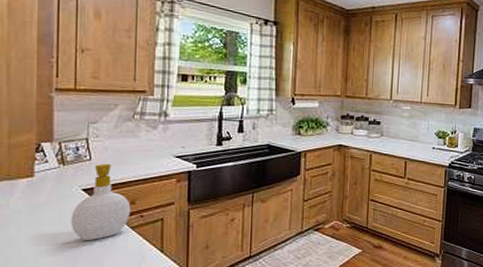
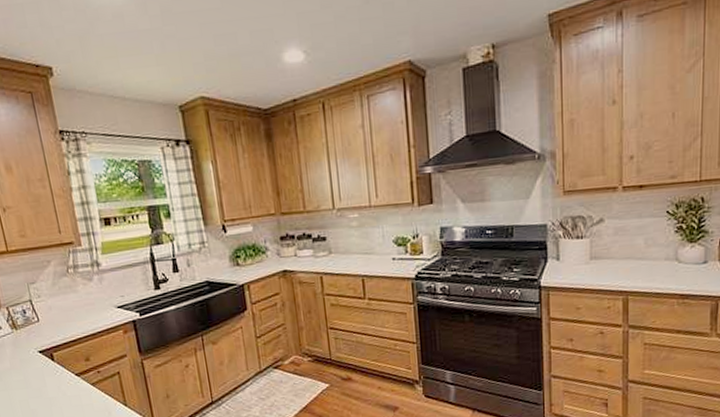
soap bottle: present [70,163,131,241] -> none [35,322,88,402]

